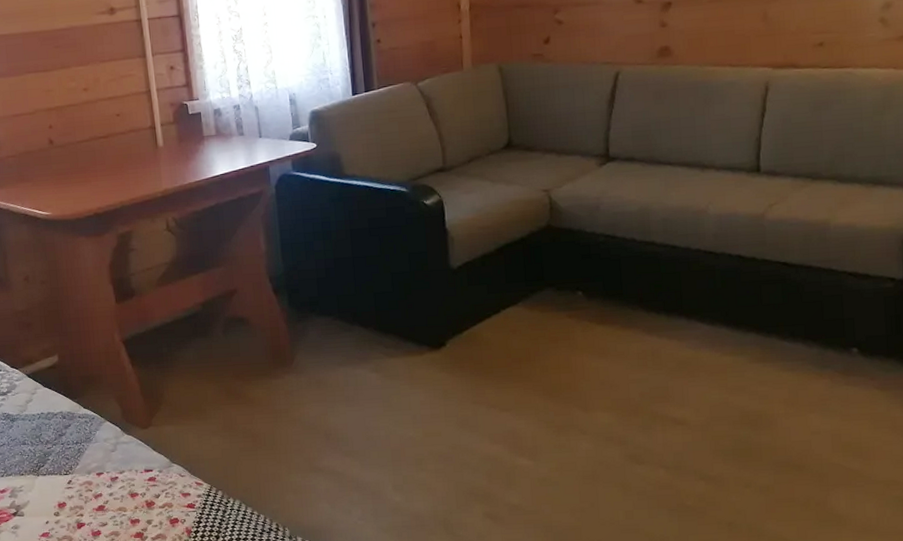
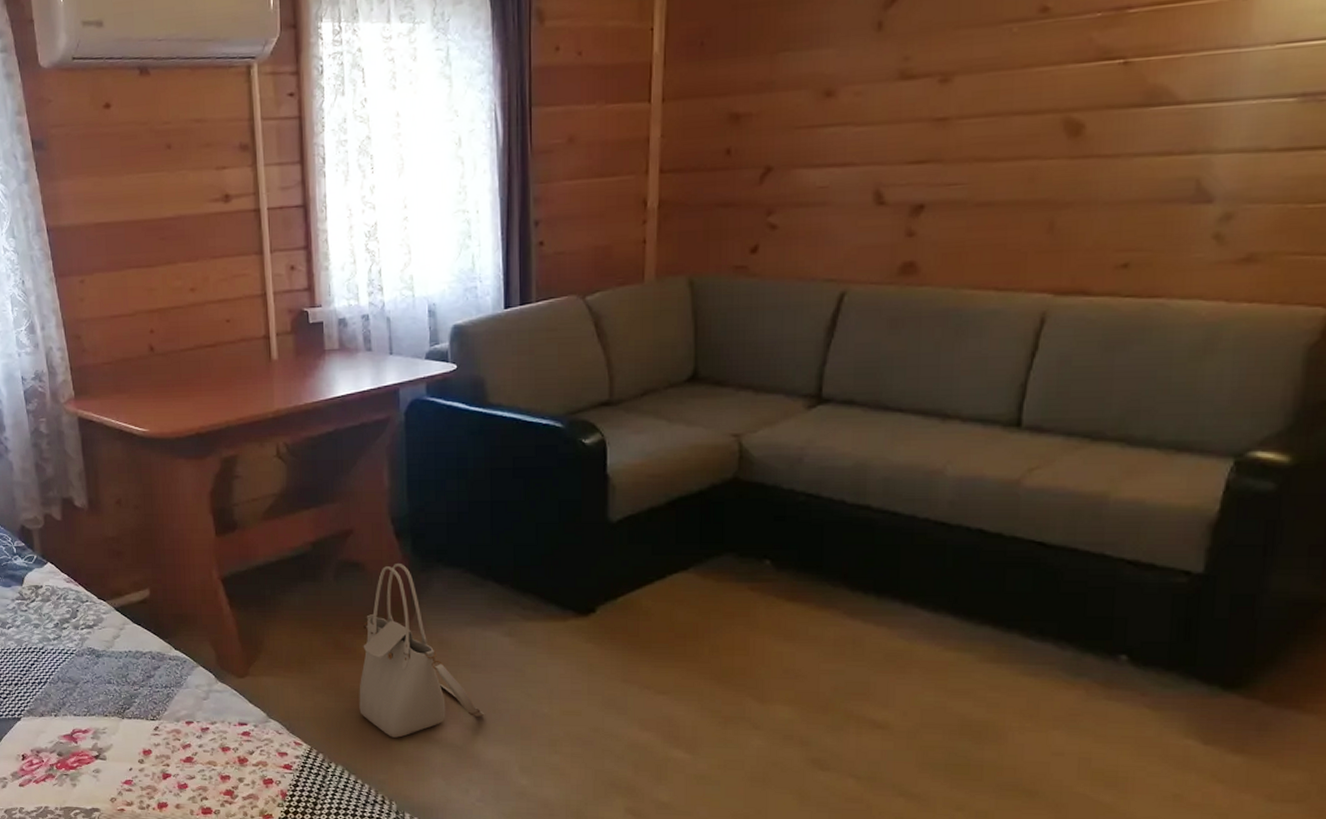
tote bag: none [250,315,361,470] -> present [359,562,486,738]

